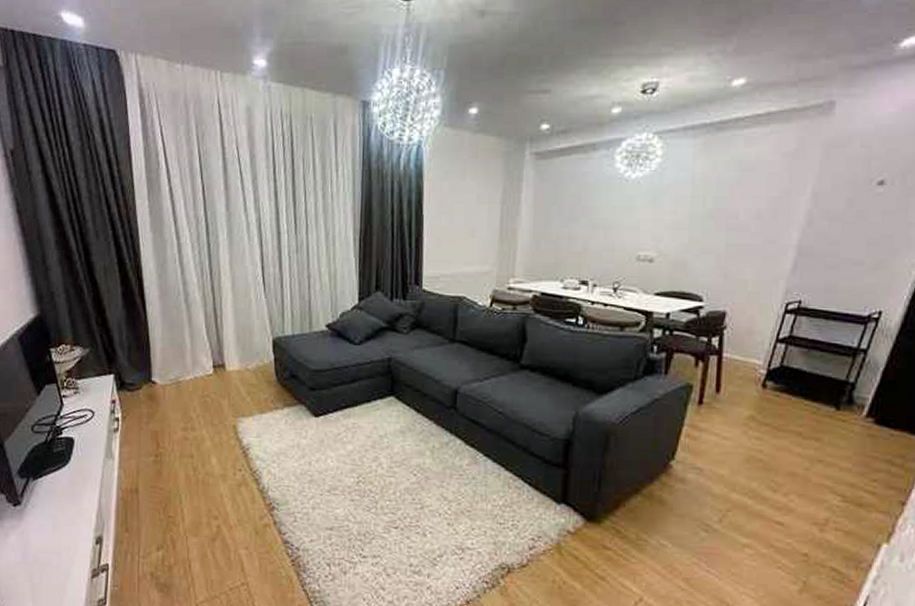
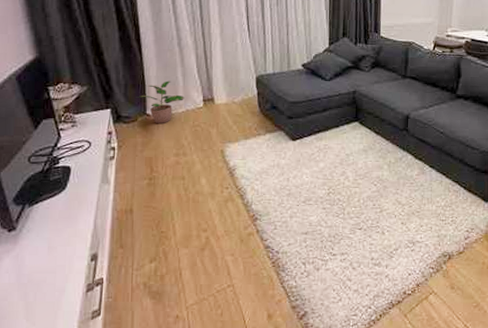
potted plant: none [140,343,192,393] -> present [136,81,184,124]

